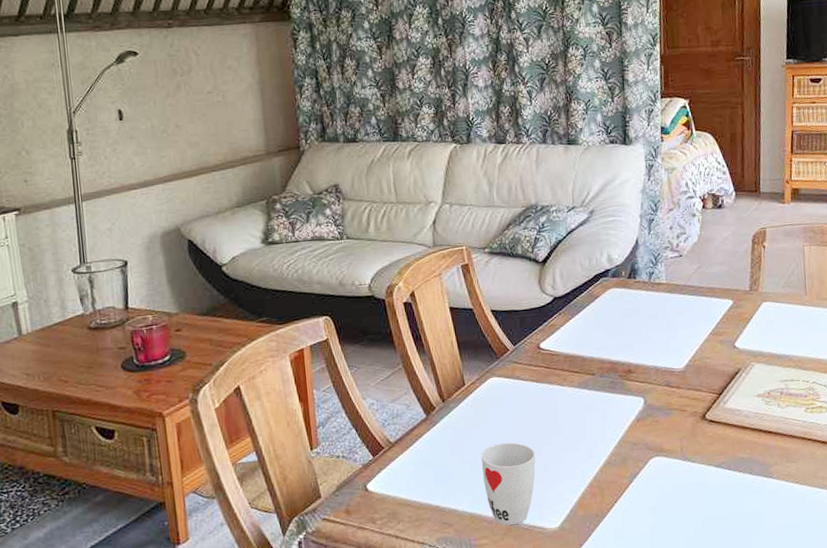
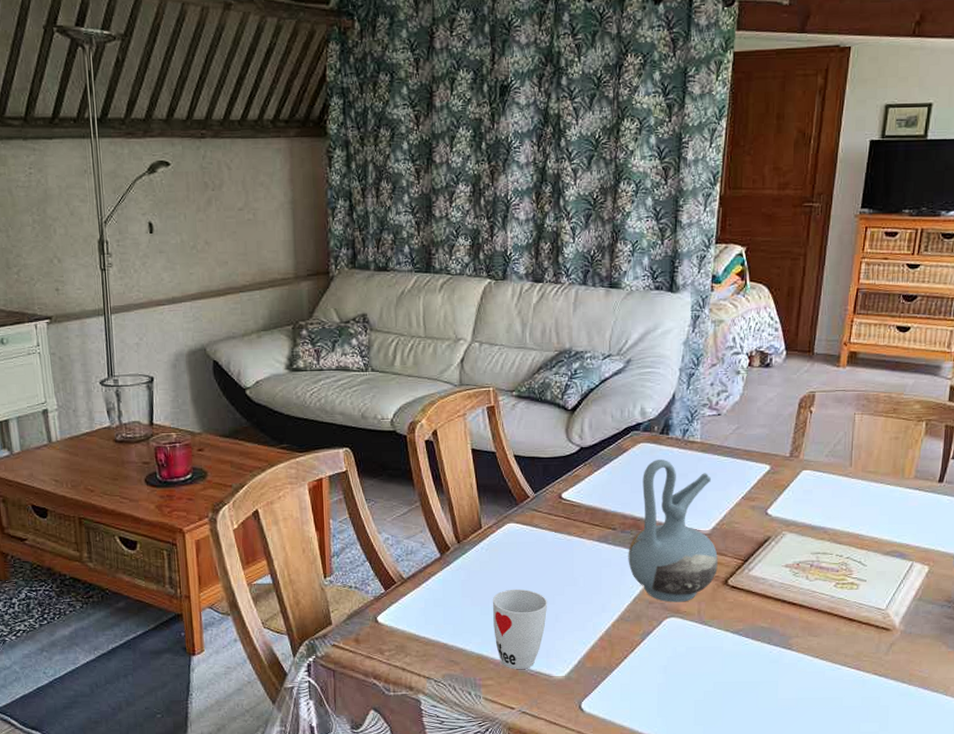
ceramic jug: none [608,303,695,442] -> present [628,460,718,603]

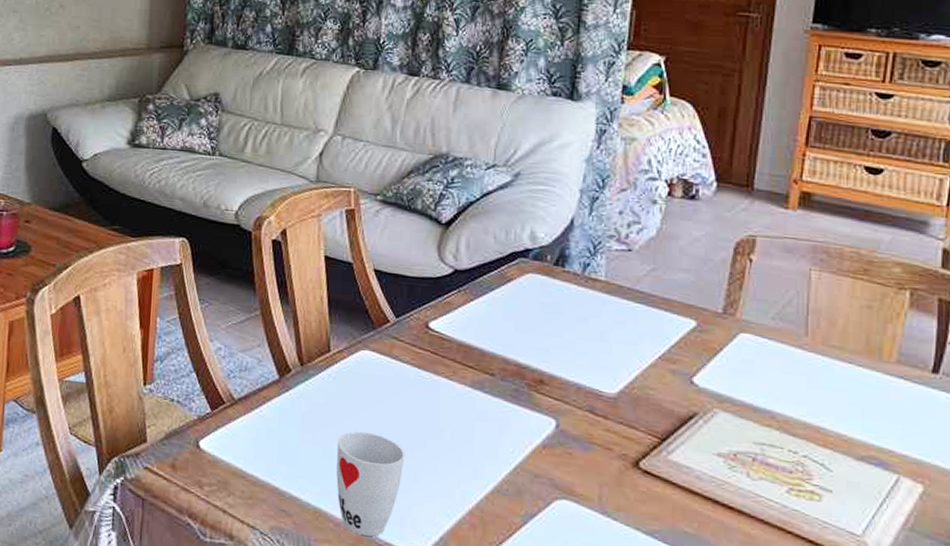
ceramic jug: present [628,460,718,603] -> none [508,296,626,482]

